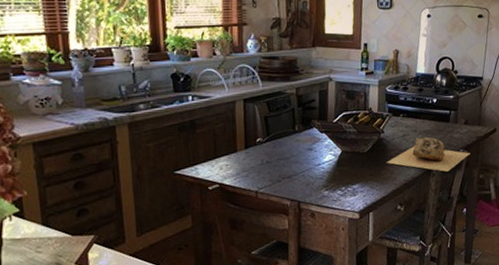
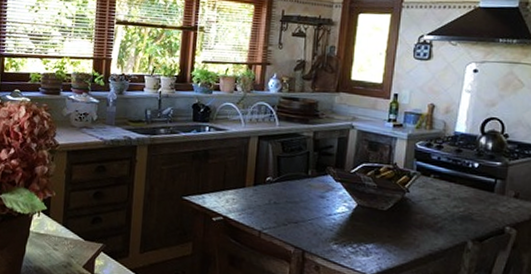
mineral sample: present [387,136,470,172] -> none [410,203,520,250]

